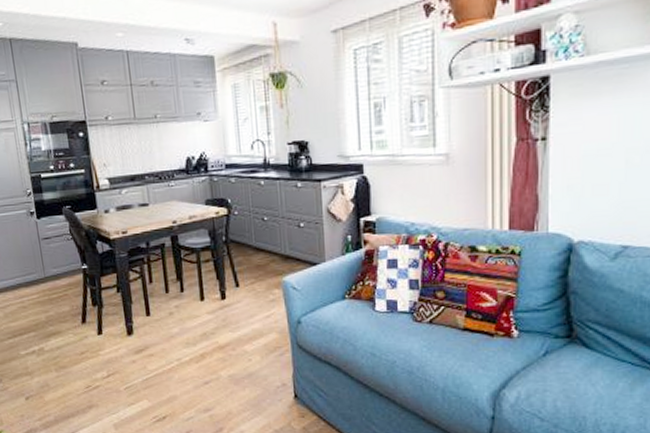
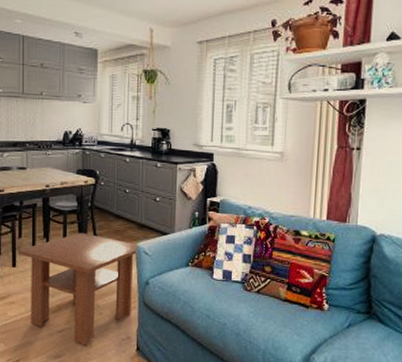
coffee table: none [150,271,285,396] -> present [17,232,138,345]

